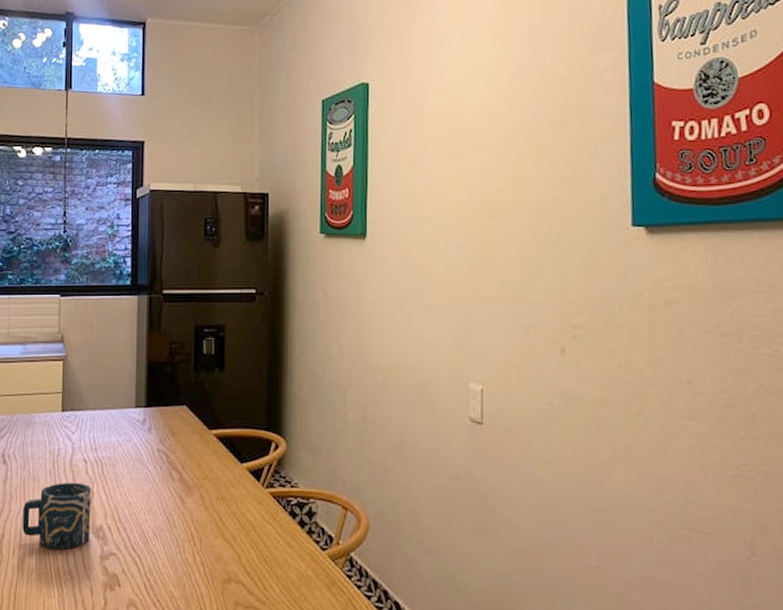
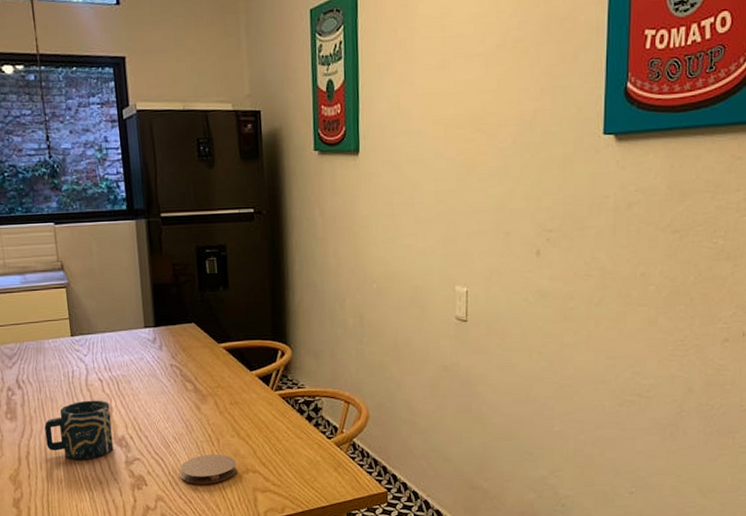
coaster: none [157,556,219,592] -> present [180,454,237,484]

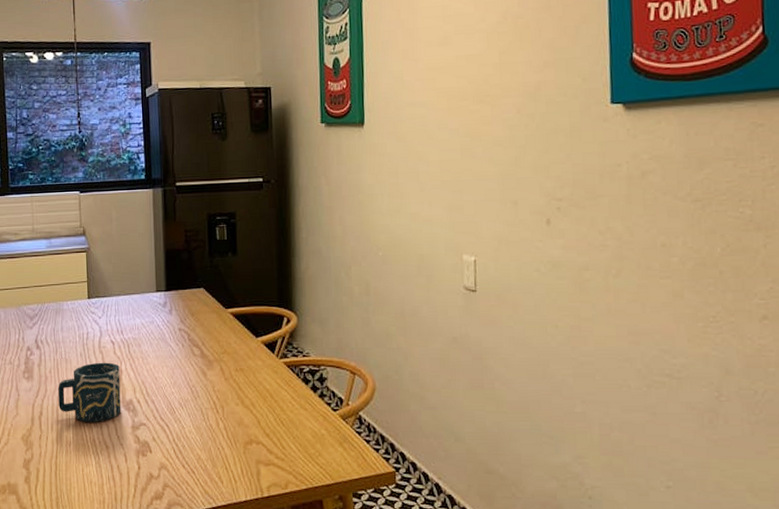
coaster: present [180,454,237,484] -> none [184,423,241,454]

